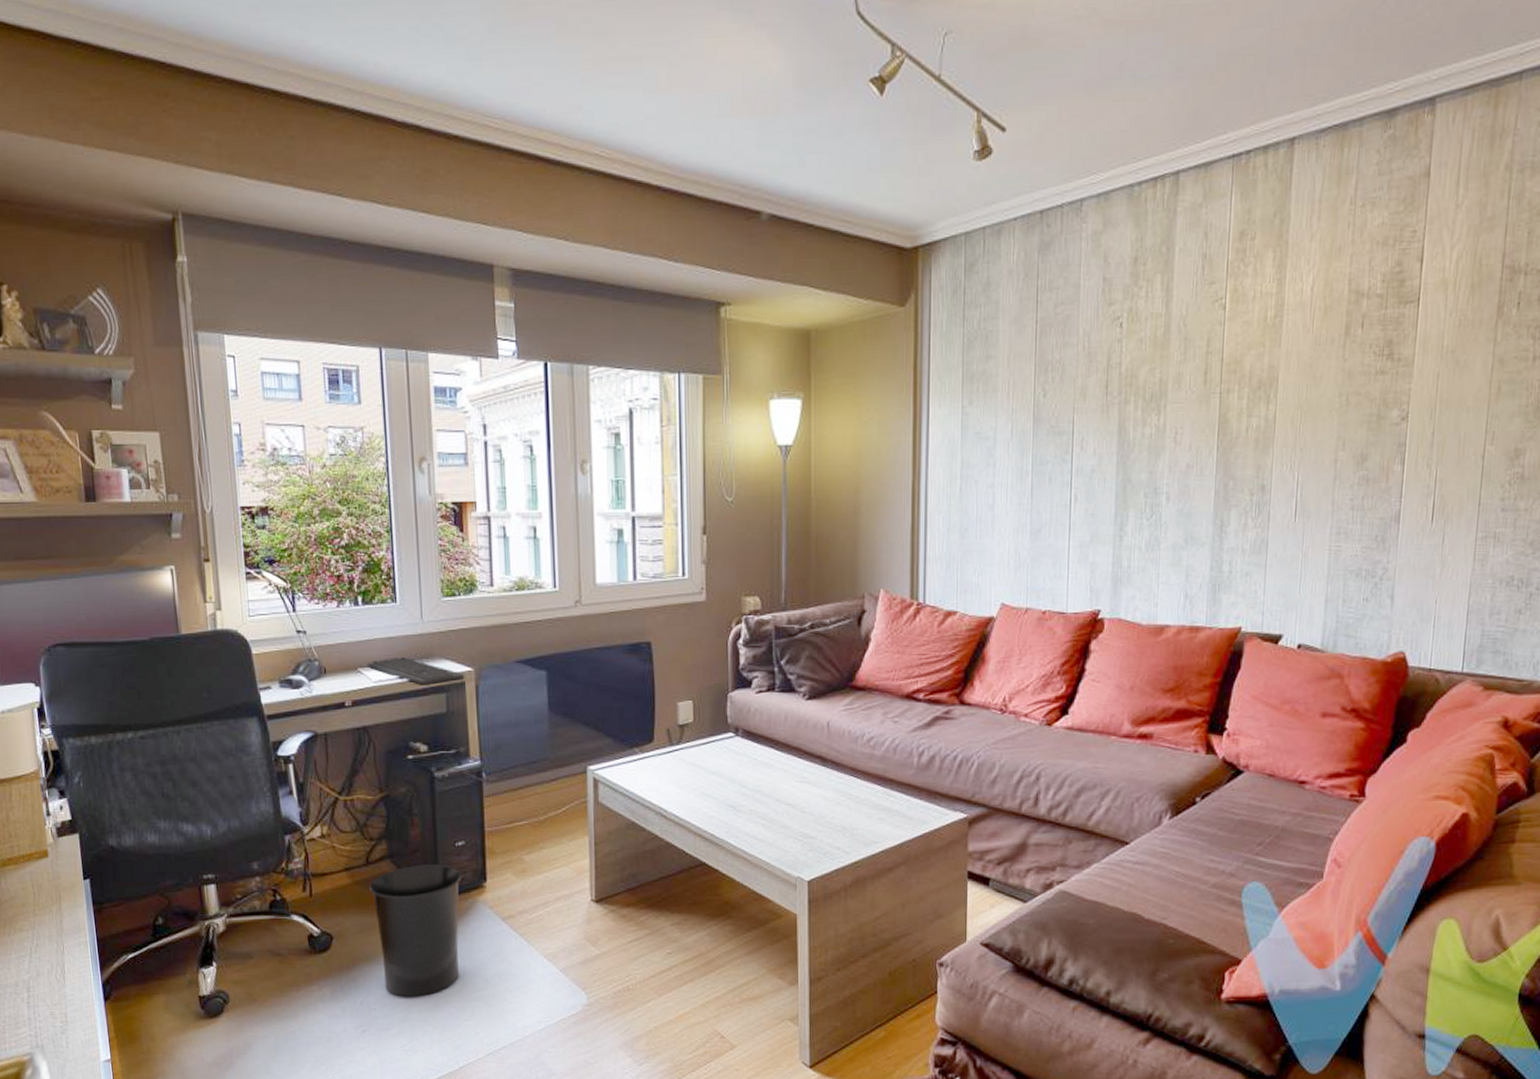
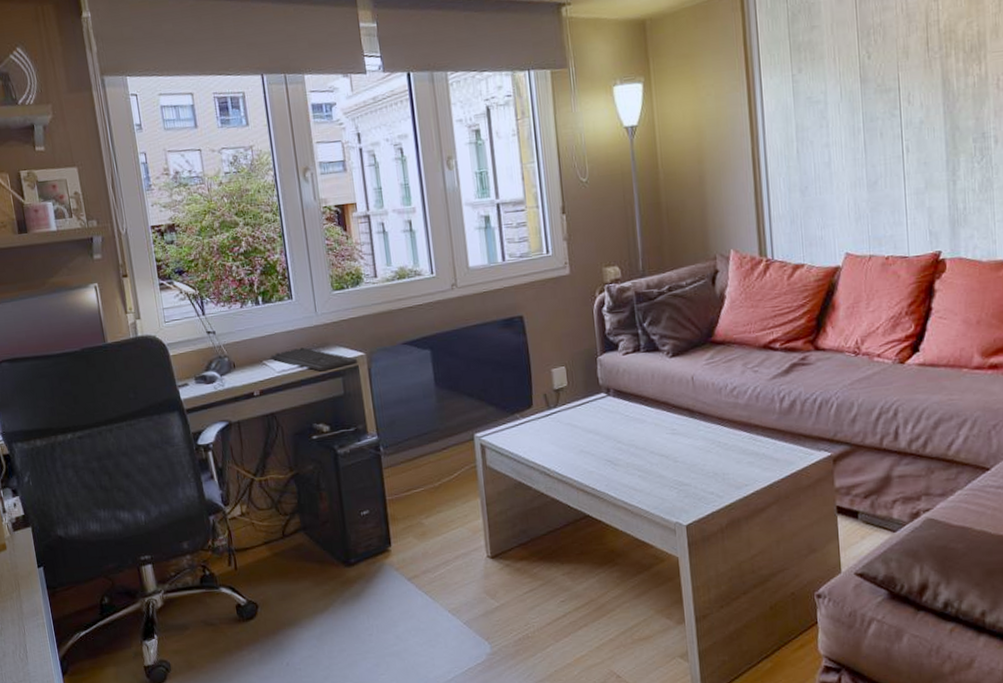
waste bin: present [369,865,462,997] -> none [287,533,373,656]

